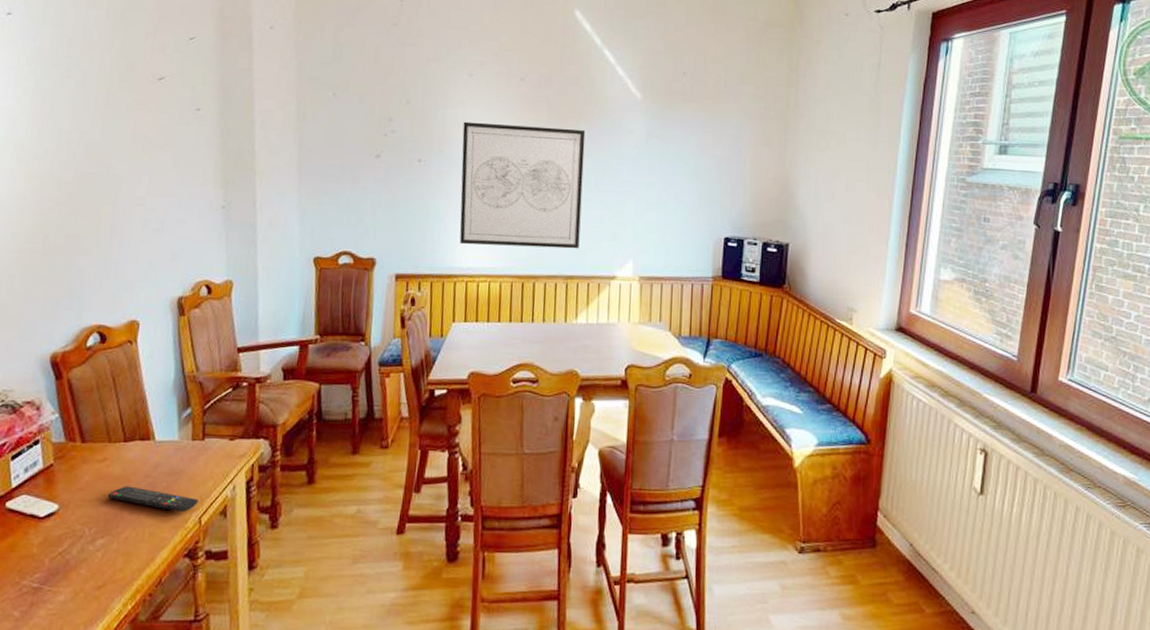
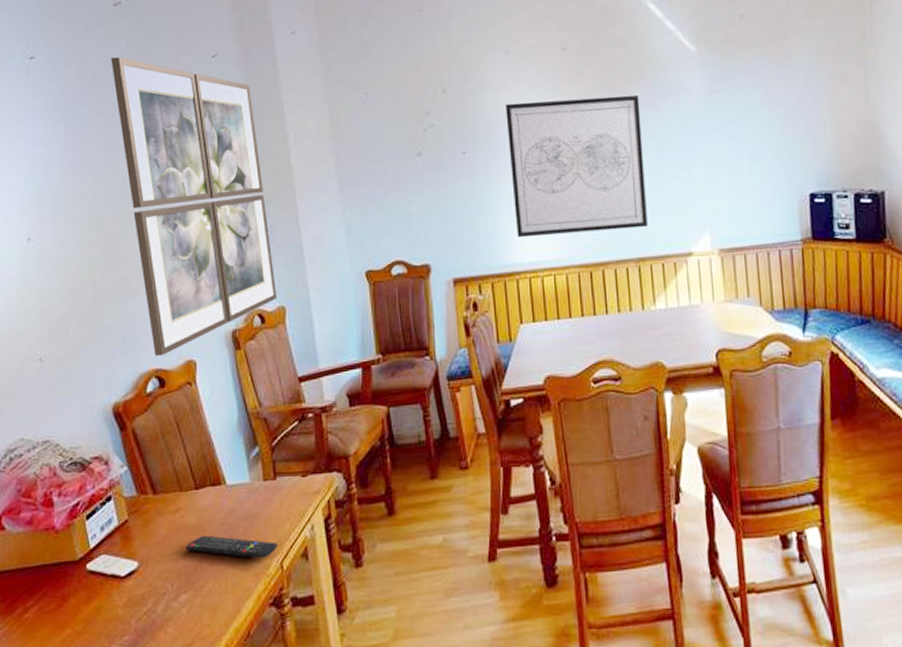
wall art: none [88,25,227,314] -> present [111,57,278,357]

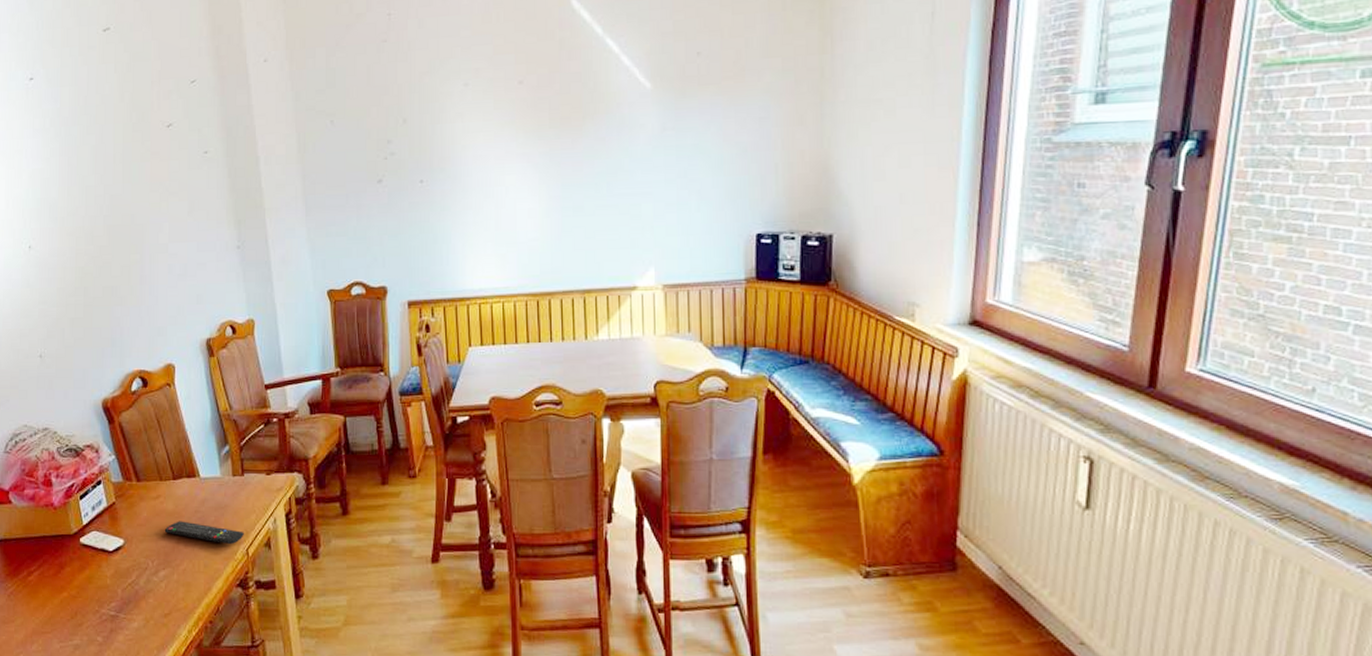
wall art: present [111,57,278,357] -> none [100,80,248,359]
wall art: present [505,95,648,238] -> none [463,130,595,265]

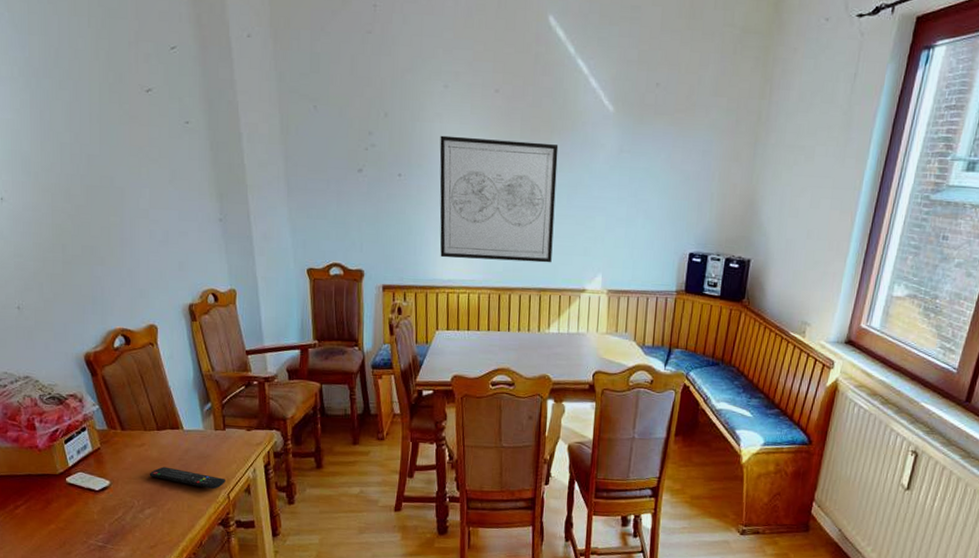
wall art: none [463,130,595,265] -> present [439,135,559,263]

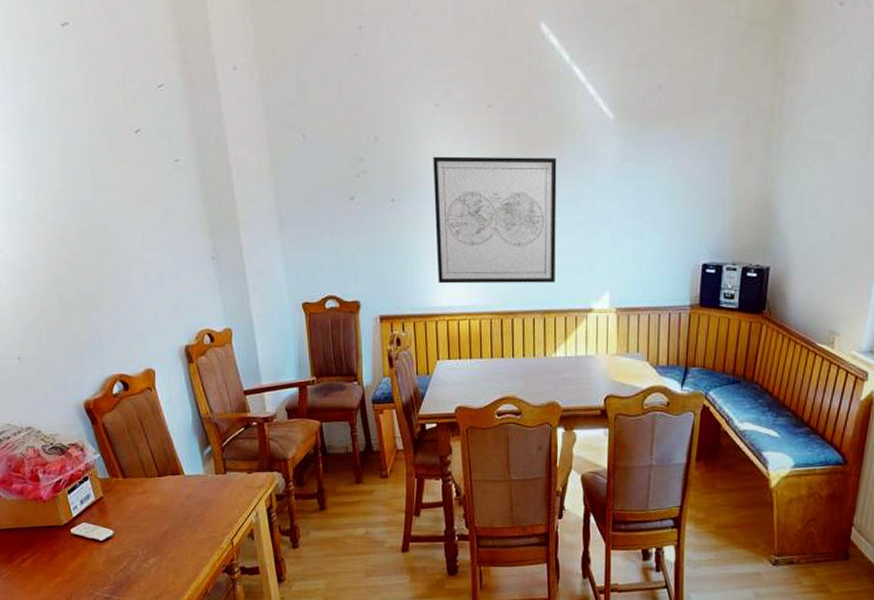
remote control: present [149,466,225,489] -> none [152,514,228,535]

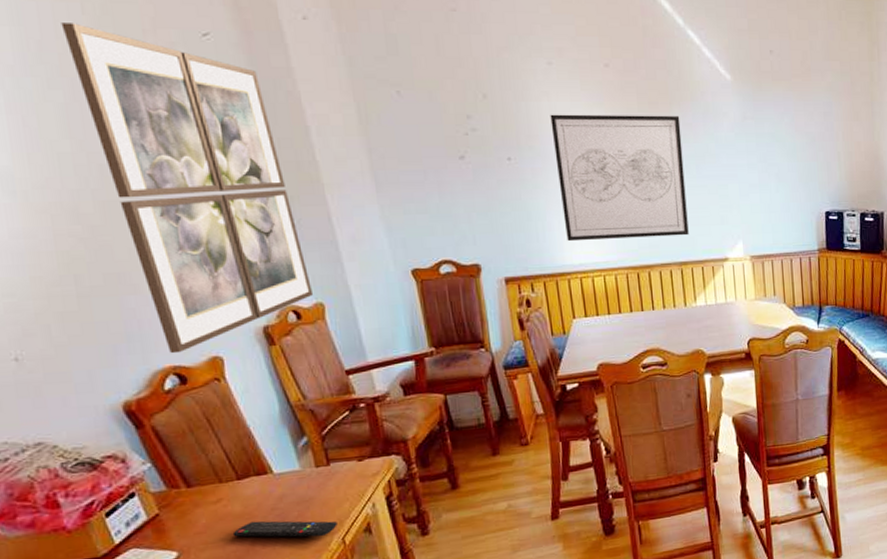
wall art: none [62,79,225,364] -> present [61,23,314,354]
remote control: none [152,514,228,535] -> present [232,520,337,537]

